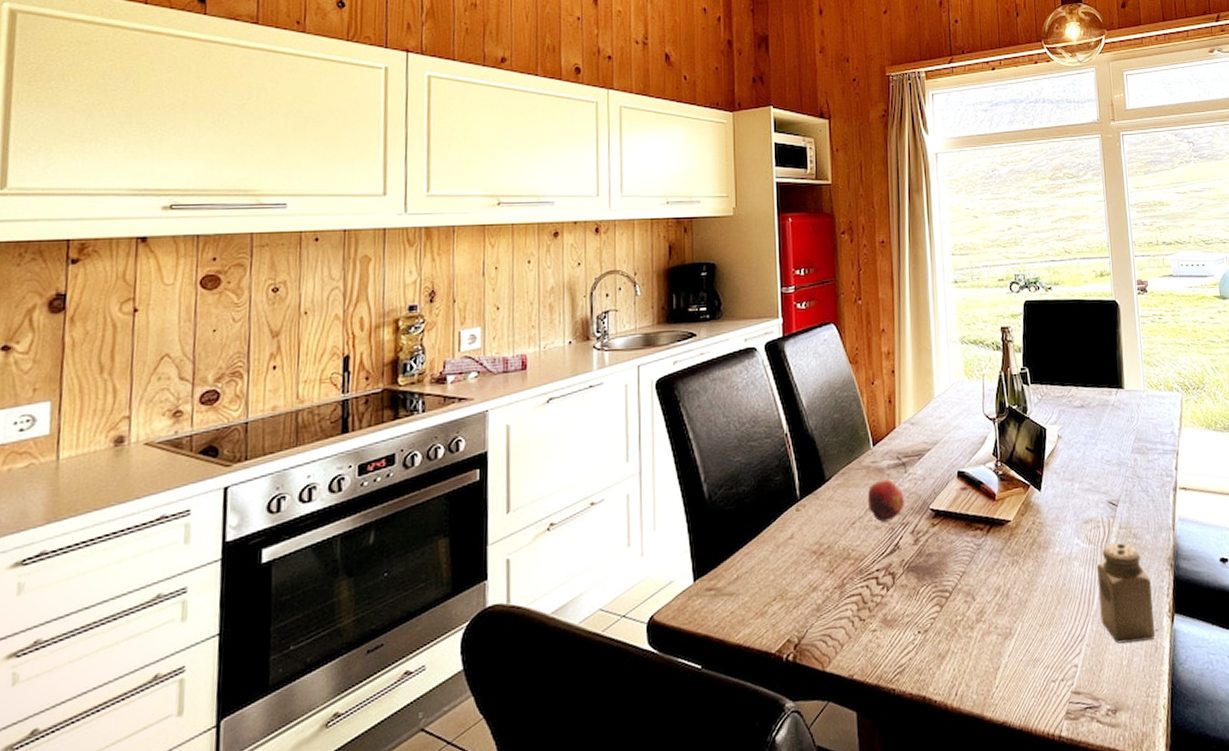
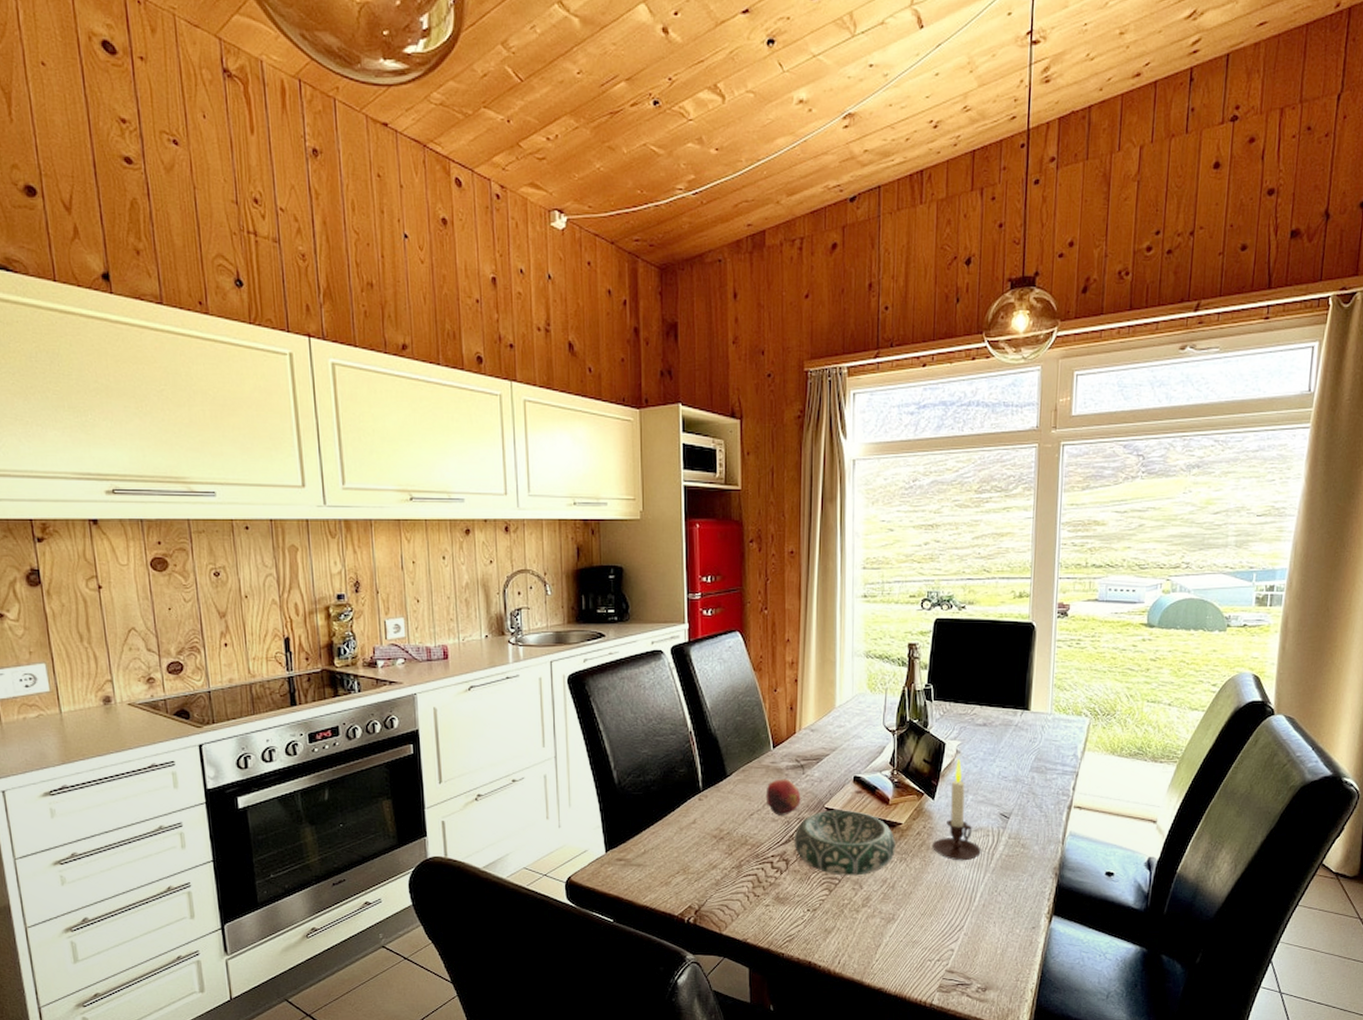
decorative bowl: none [899,510,1006,587] -> present [794,810,896,876]
candle: none [1044,444,1094,559] -> present [933,758,981,861]
salt shaker: present [1096,542,1155,644] -> none [980,851,1034,936]

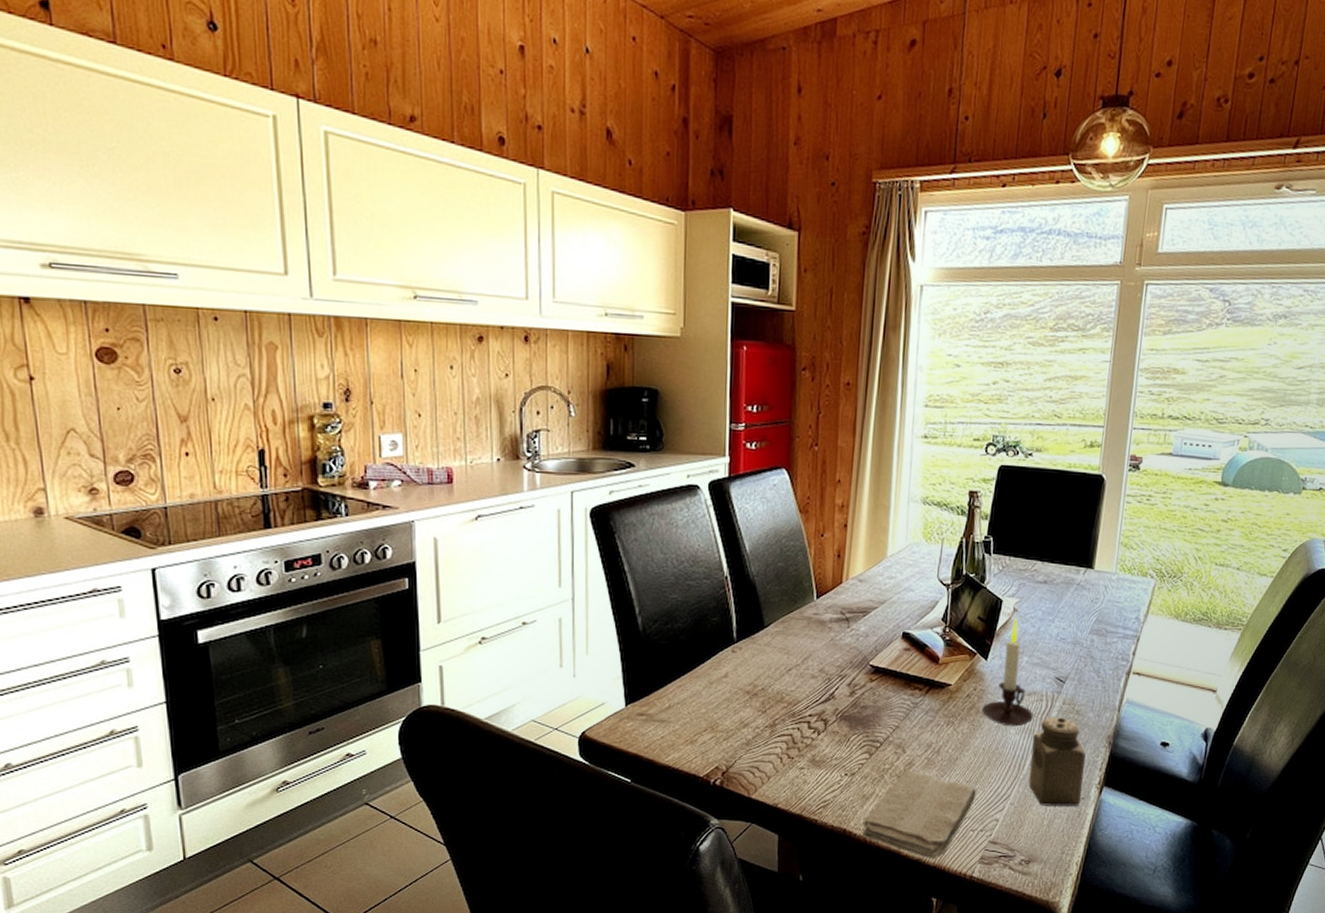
fruit: present [765,779,801,815] -> none [805,632,844,672]
decorative bowl: present [794,810,896,876] -> none [834,668,944,739]
washcloth: none [826,905,931,988] -> present [862,770,976,859]
salt shaker: none [980,851,1034,936] -> present [1028,717,1086,806]

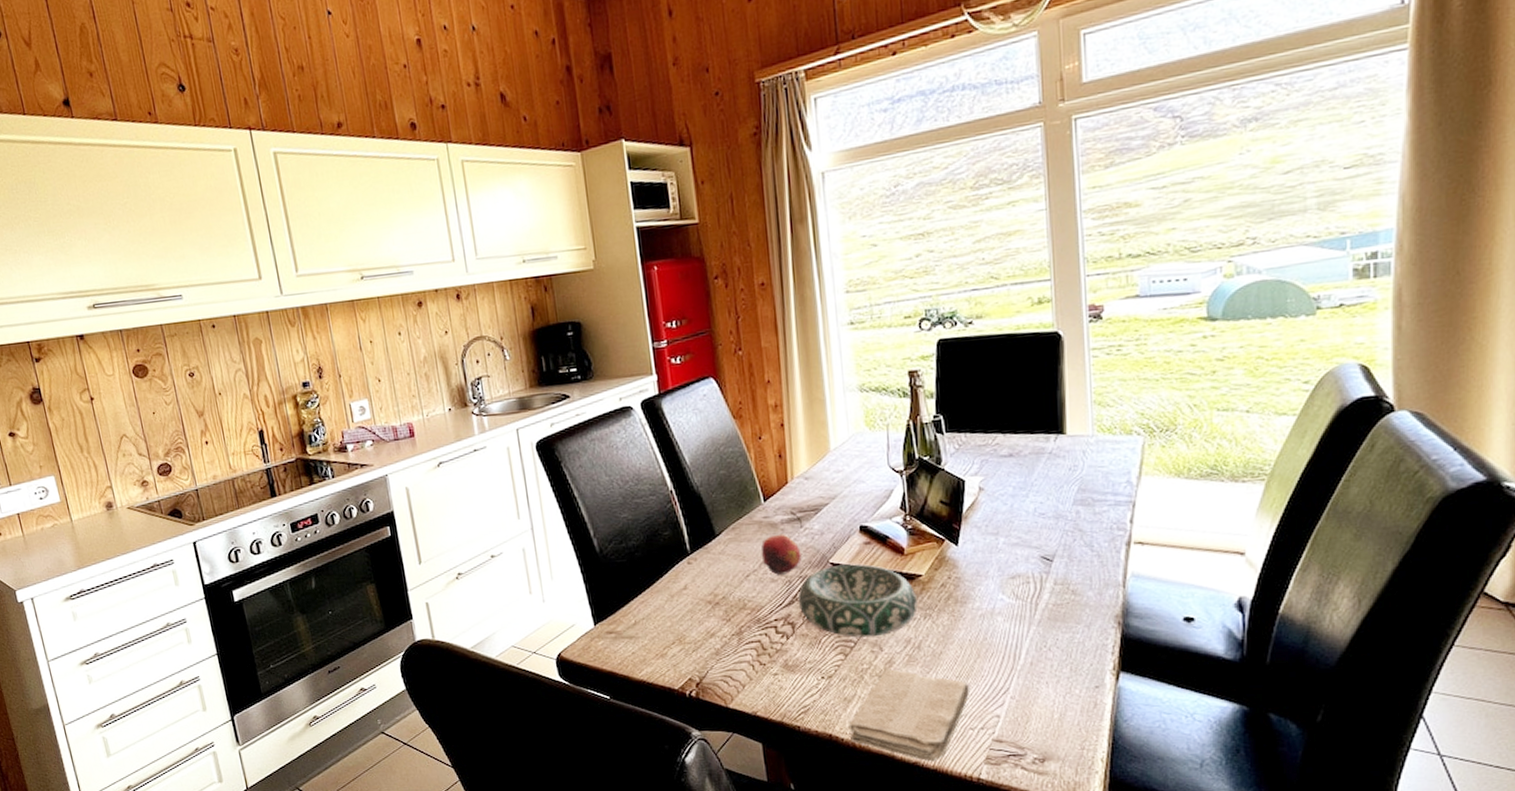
fruit: none [805,632,844,672] -> present [761,534,802,575]
decorative bowl: none [834,668,944,739] -> present [797,564,918,638]
candle: present [982,617,1034,727] -> none [962,496,1022,614]
salt shaker: present [1028,717,1086,806] -> none [1024,599,1095,698]

